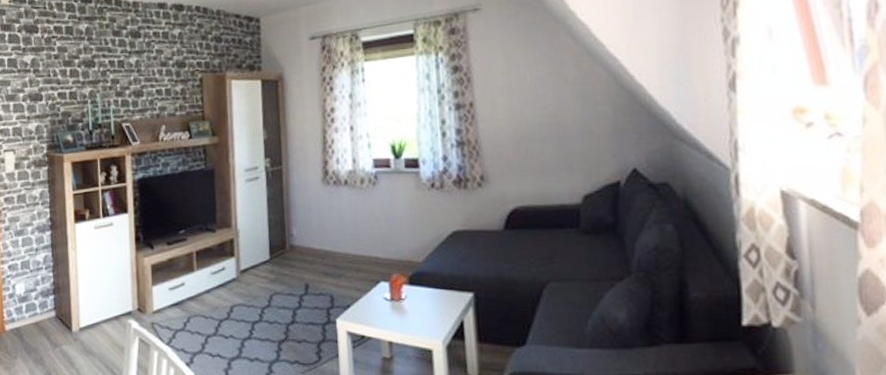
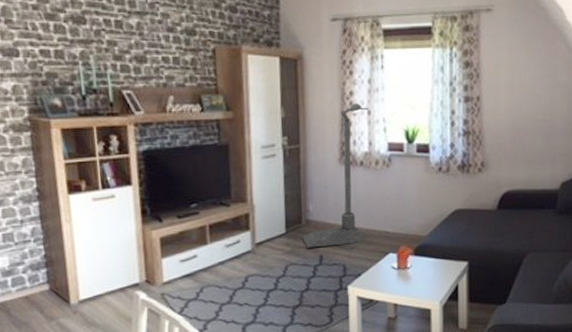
street lamp: none [285,119,352,276] -> present [301,103,369,248]

